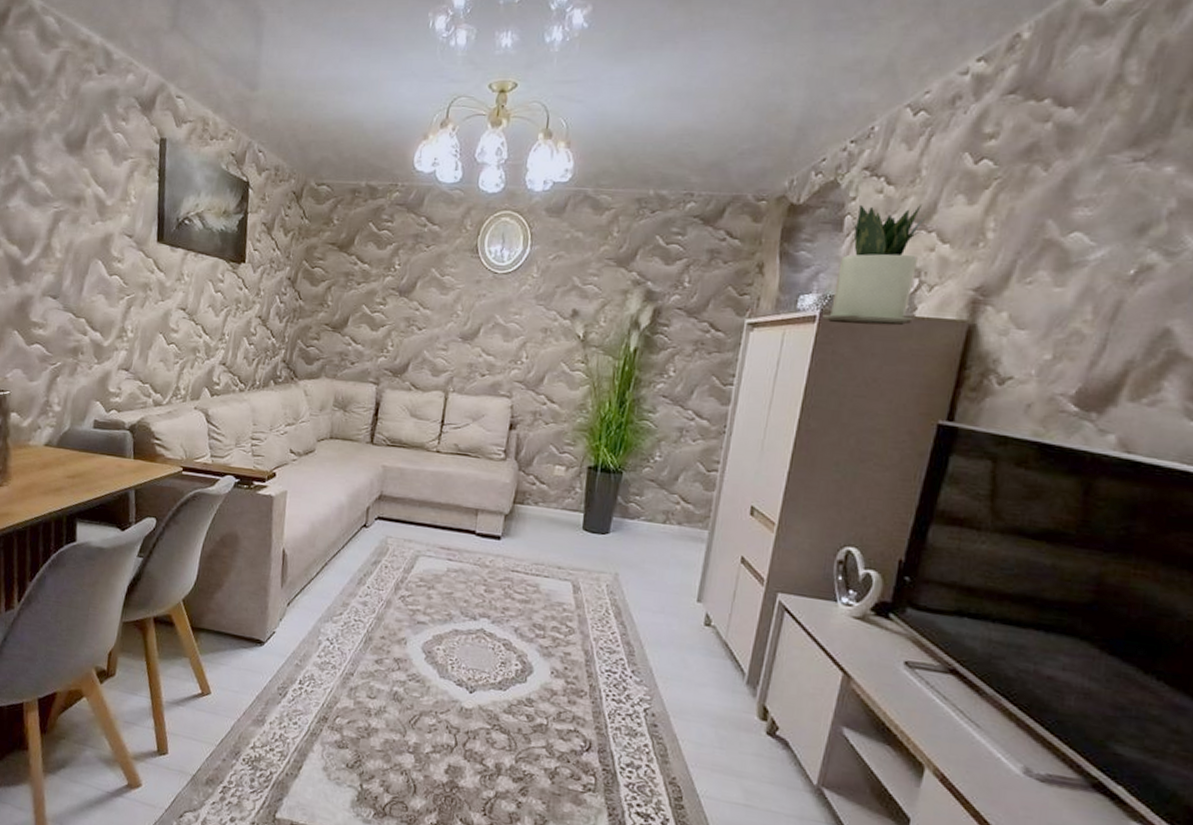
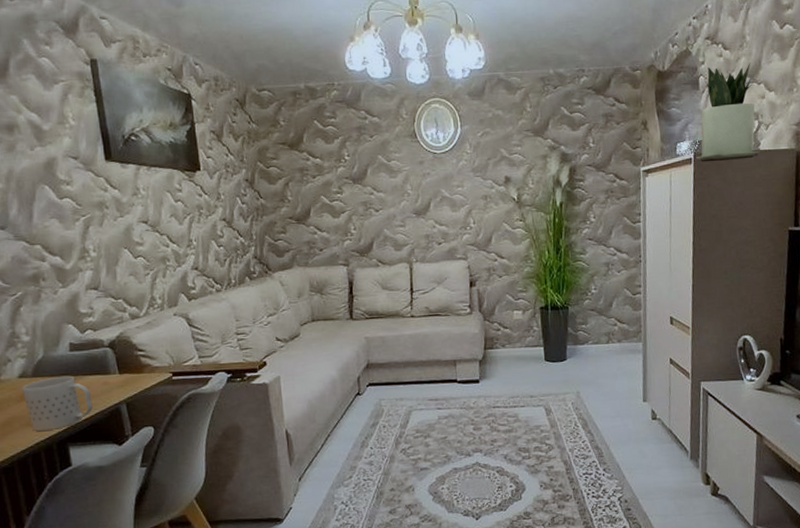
mug: none [45,450,105,503] -> present [22,375,93,431]

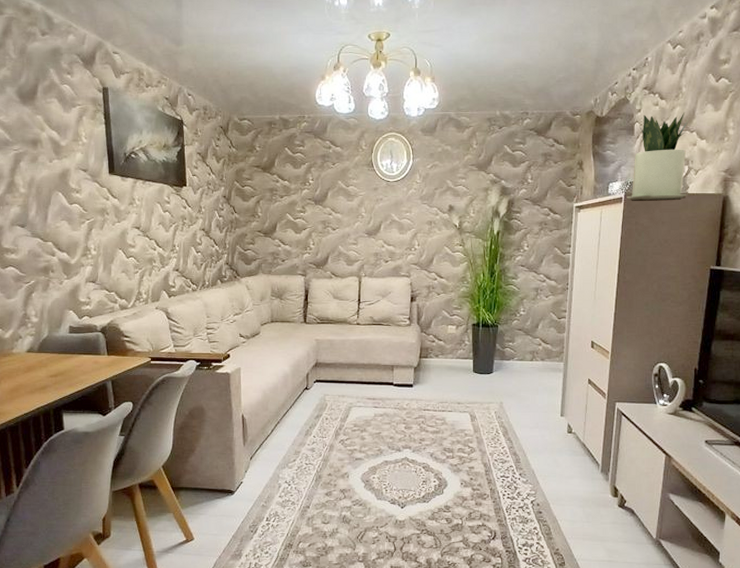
mug: present [22,375,93,431] -> none [29,353,84,398]

